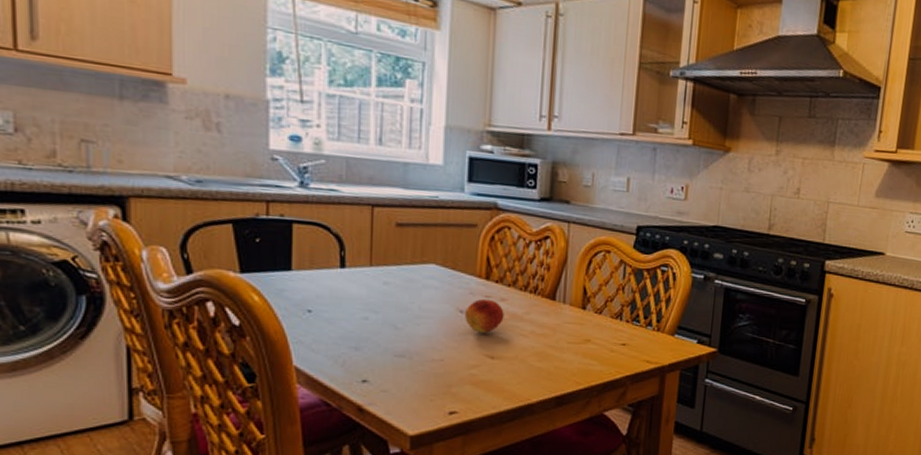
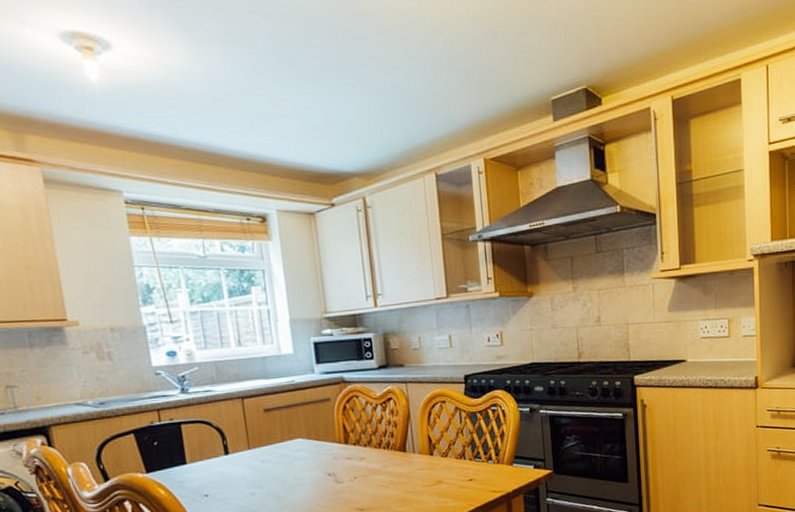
fruit: present [465,298,504,334] -> none [333,460,366,491]

